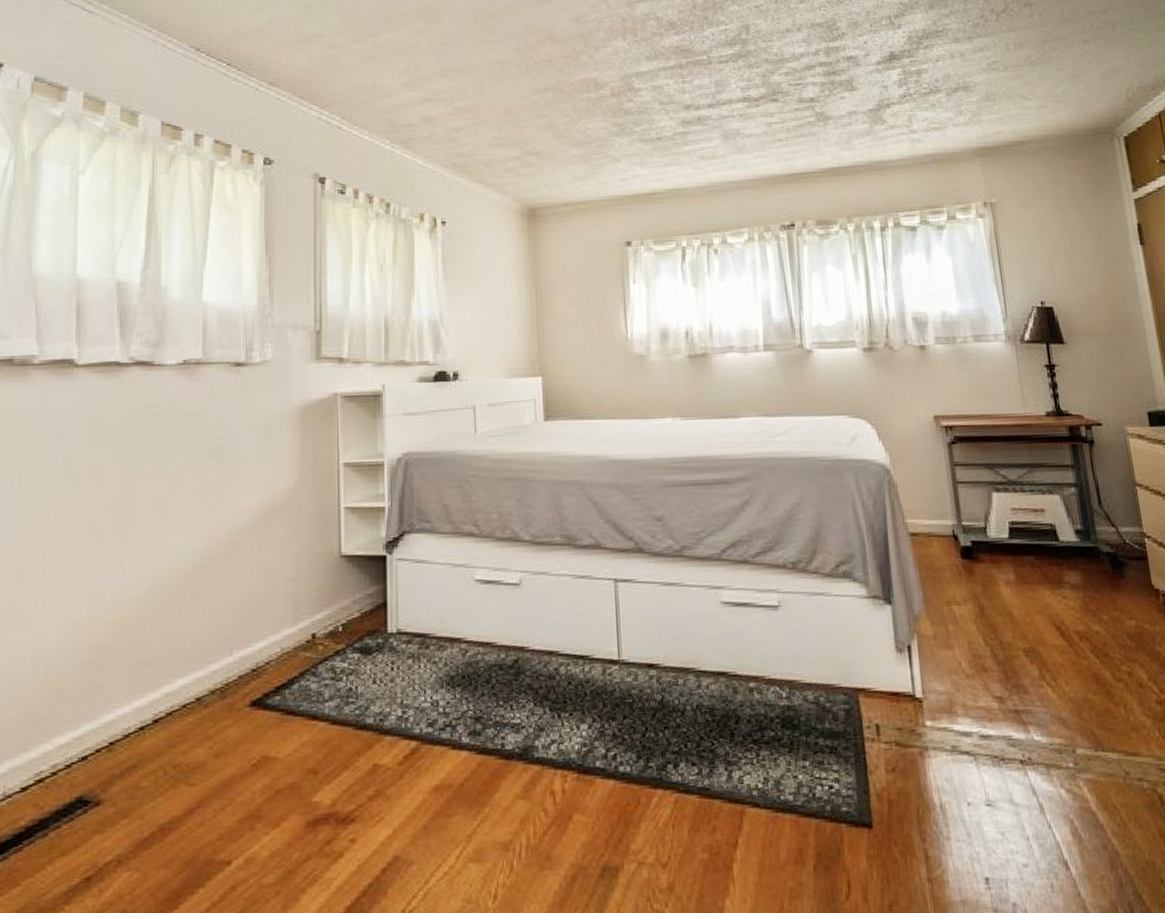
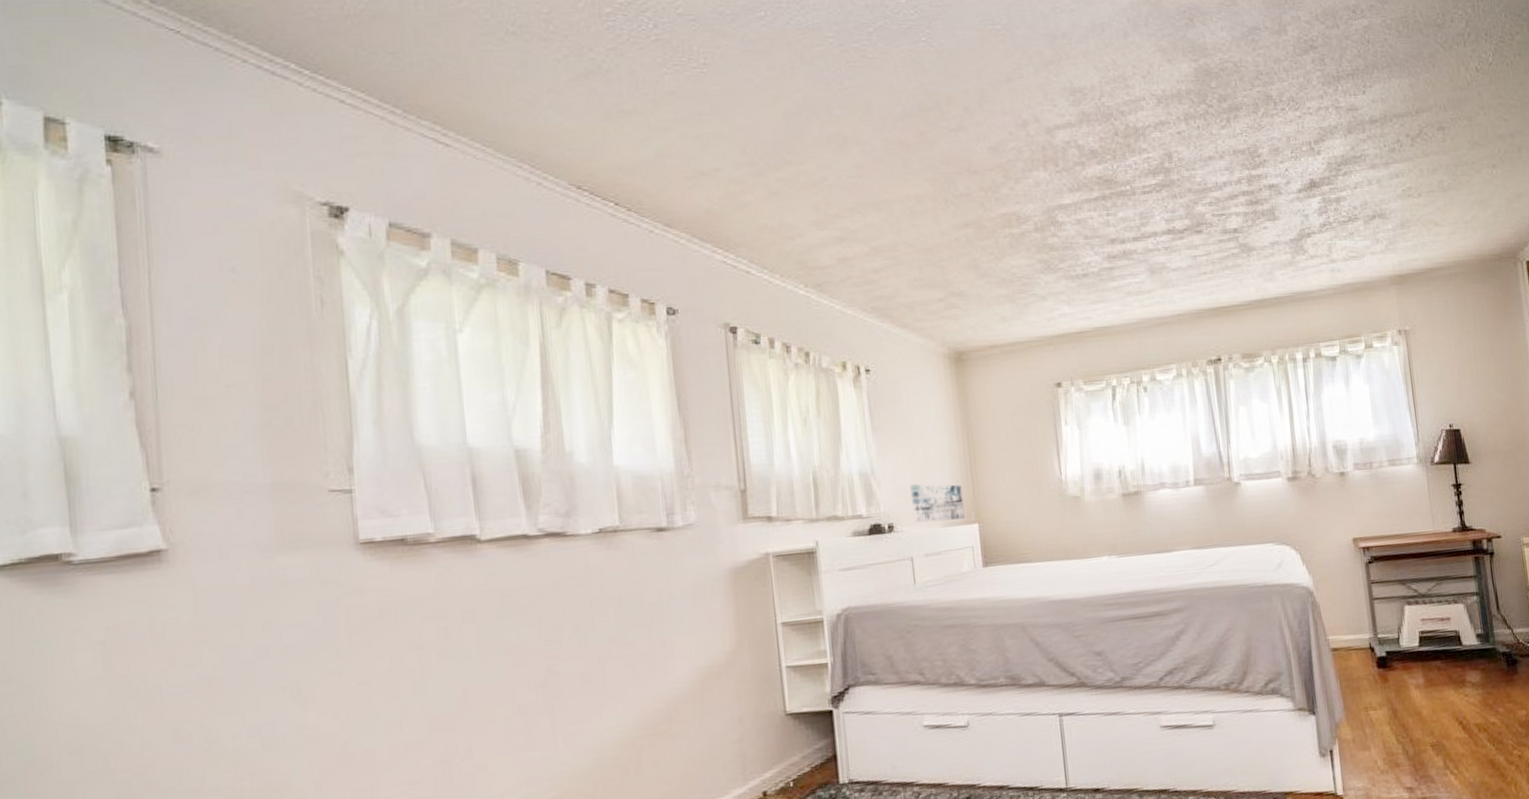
wall art: none [477,333,529,373] -> present [910,483,965,523]

